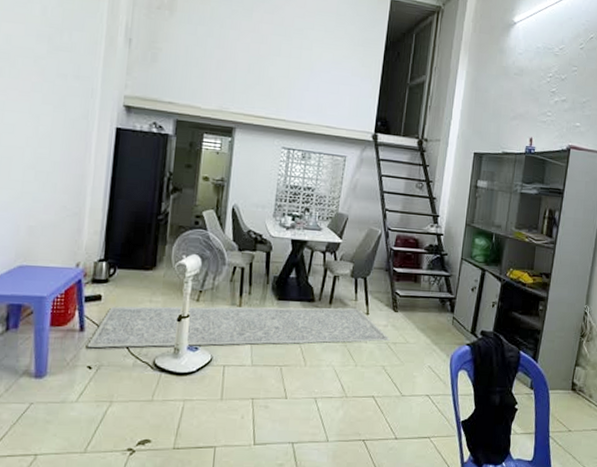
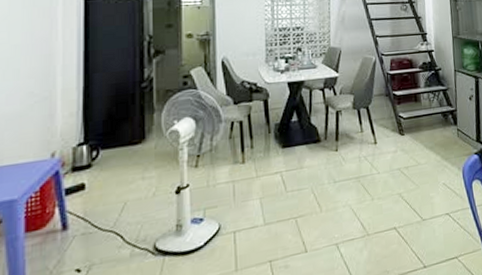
rug: present [87,306,391,348] -> none [73,140,403,248]

